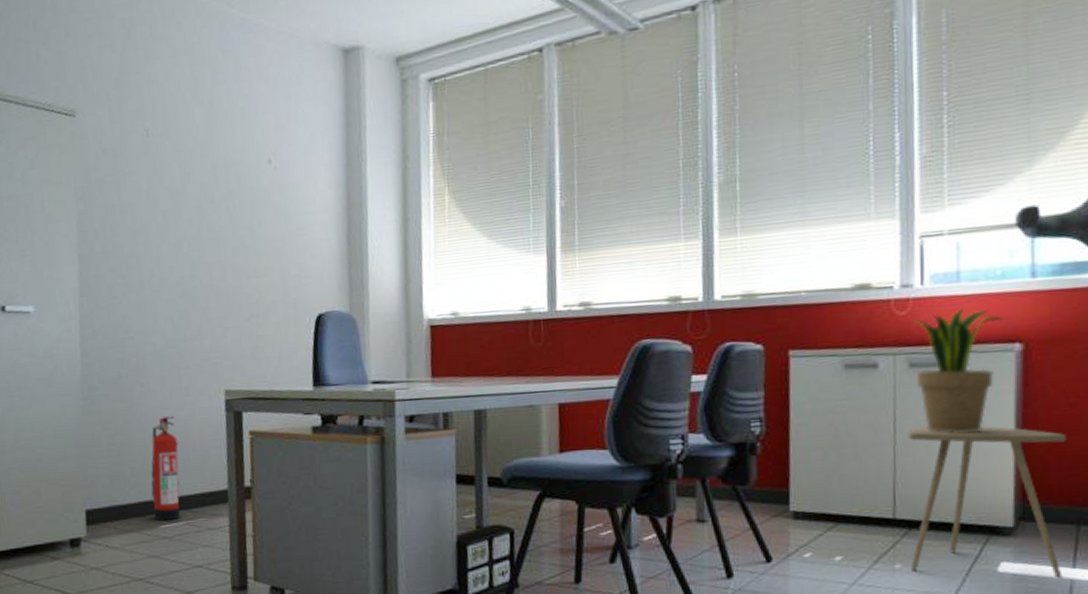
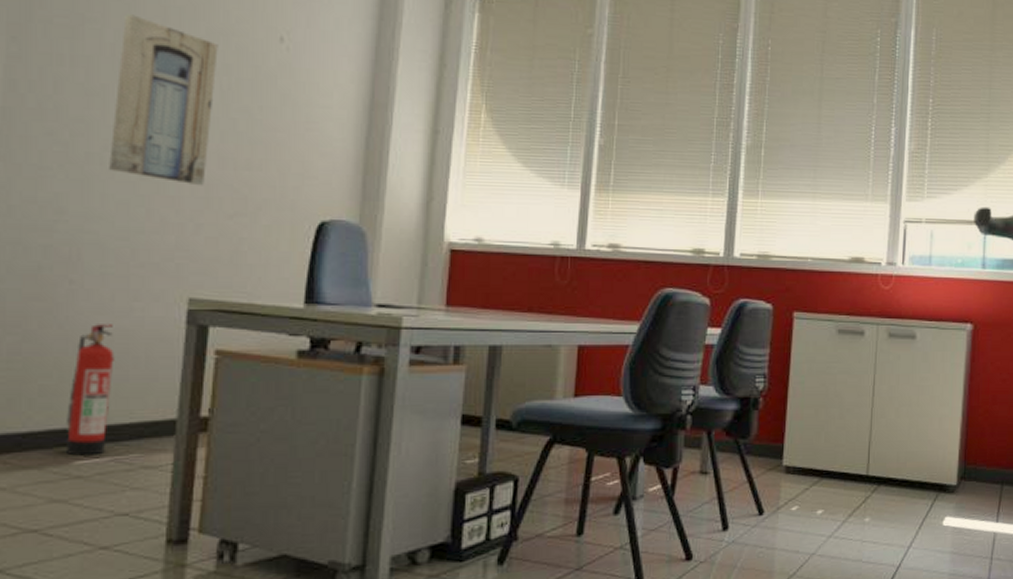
wall art: none [152,163,226,297] -> present [109,14,218,186]
side table: present [906,426,1067,579] -> none [876,392,999,532]
potted plant: present [910,308,1004,433] -> none [892,288,961,400]

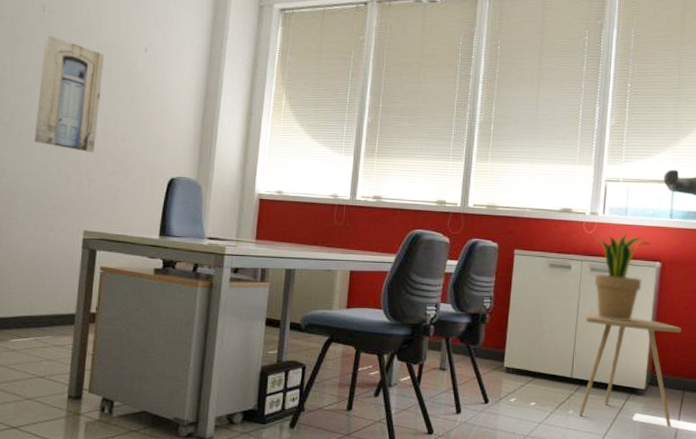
fire extinguisher: present [65,324,114,456] -> none [5,247,37,336]
side table: none [876,392,999,532] -> present [578,314,682,427]
potted plant: none [892,288,961,400] -> present [594,233,651,321]

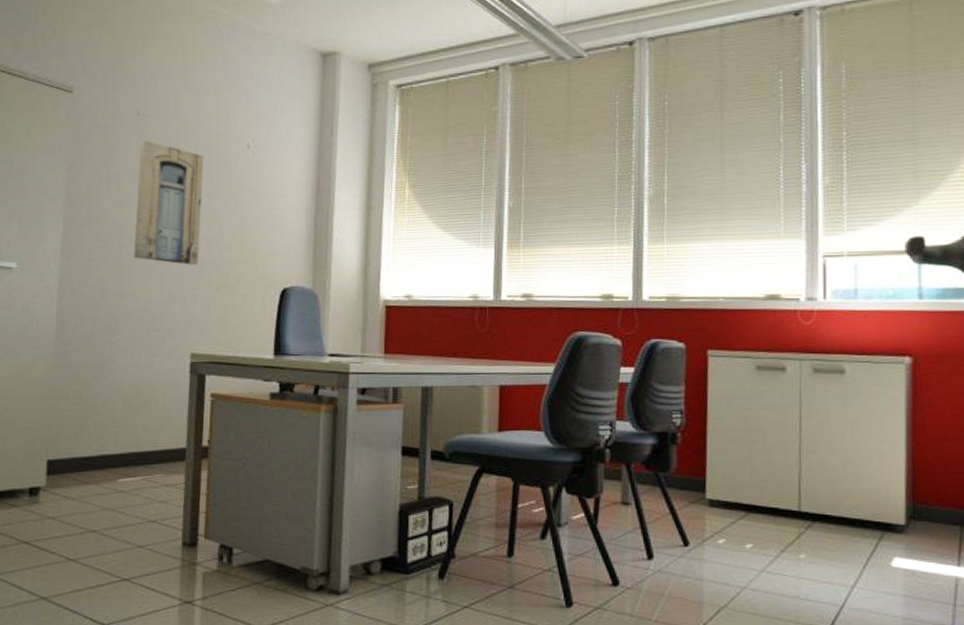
side table: present [578,314,682,427] -> none [810,428,951,575]
potted plant: present [594,233,651,321] -> none [814,322,895,436]

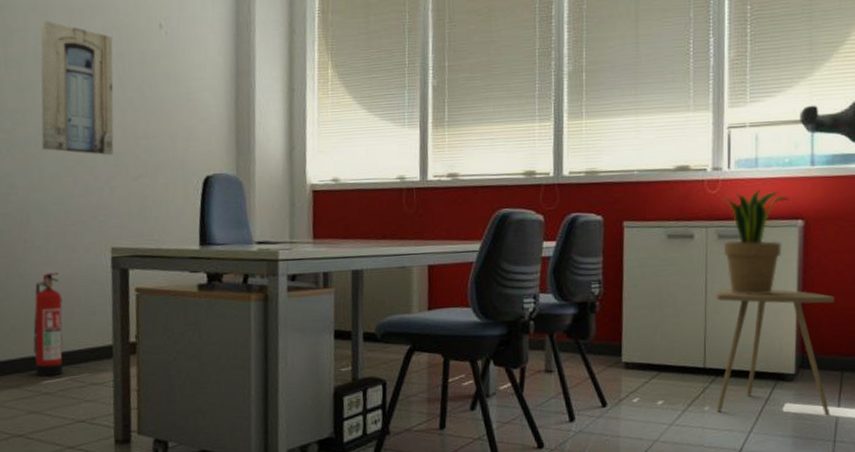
fire extinguisher: none [111,375,142,475] -> present [32,272,64,377]
side table: none [810,428,951,575] -> present [715,289,835,416]
potted plant: none [814,322,895,436] -> present [719,189,790,295]

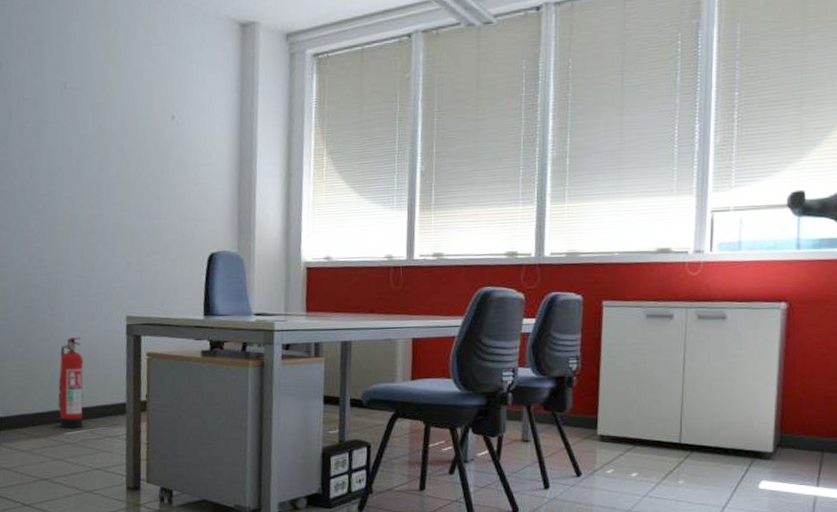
wall art: present [40,20,114,156] -> none [68,113,131,234]
side table: present [715,289,835,416] -> none [690,368,817,495]
potted plant: present [719,189,790,295] -> none [700,271,773,375]

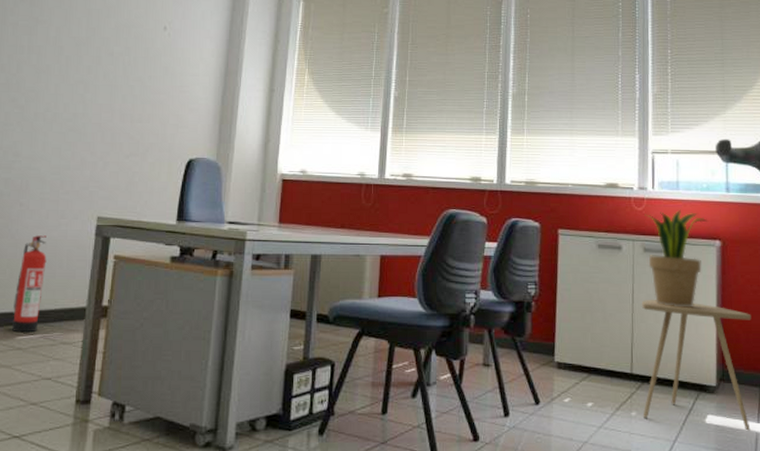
side table: none [690,368,817,495] -> present [641,300,751,431]
potted plant: none [700,271,773,375] -> present [645,209,708,308]

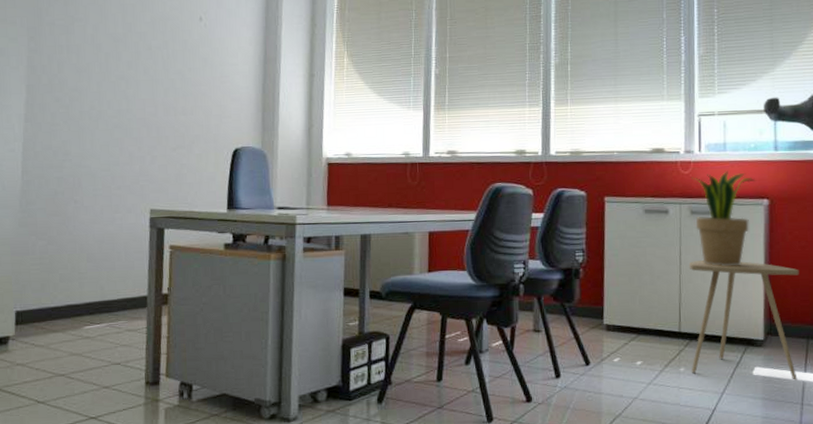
fire extinguisher: present [11,235,47,333] -> none [77,230,105,323]

